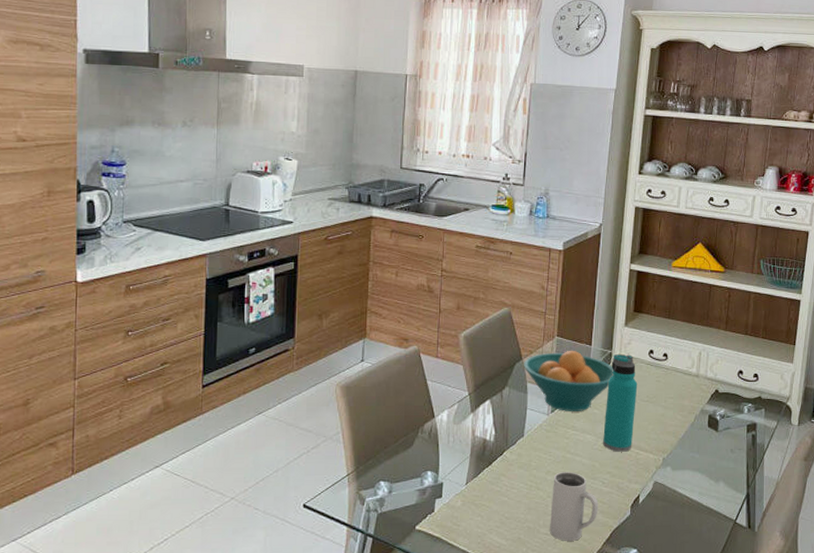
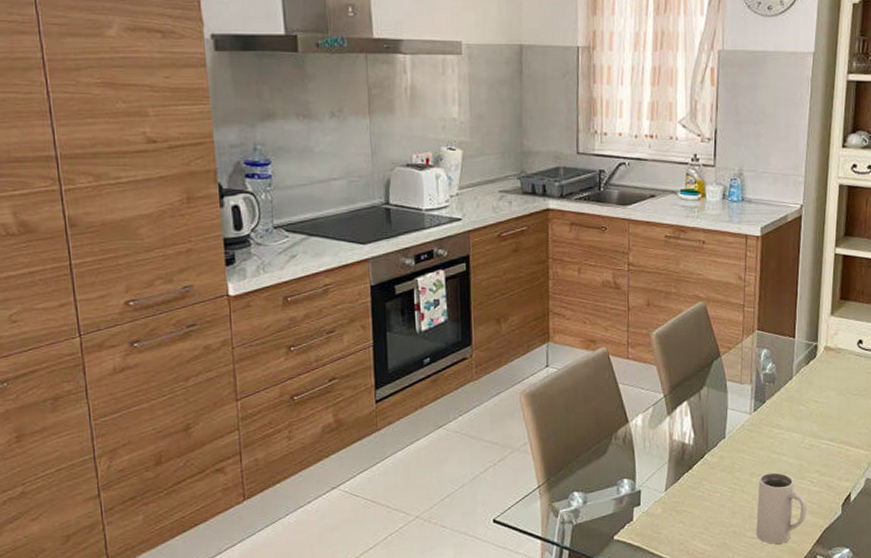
fruit bowl: present [524,350,614,411] -> none [722,344,821,409]
water bottle: present [603,354,638,452] -> none [810,346,846,449]

